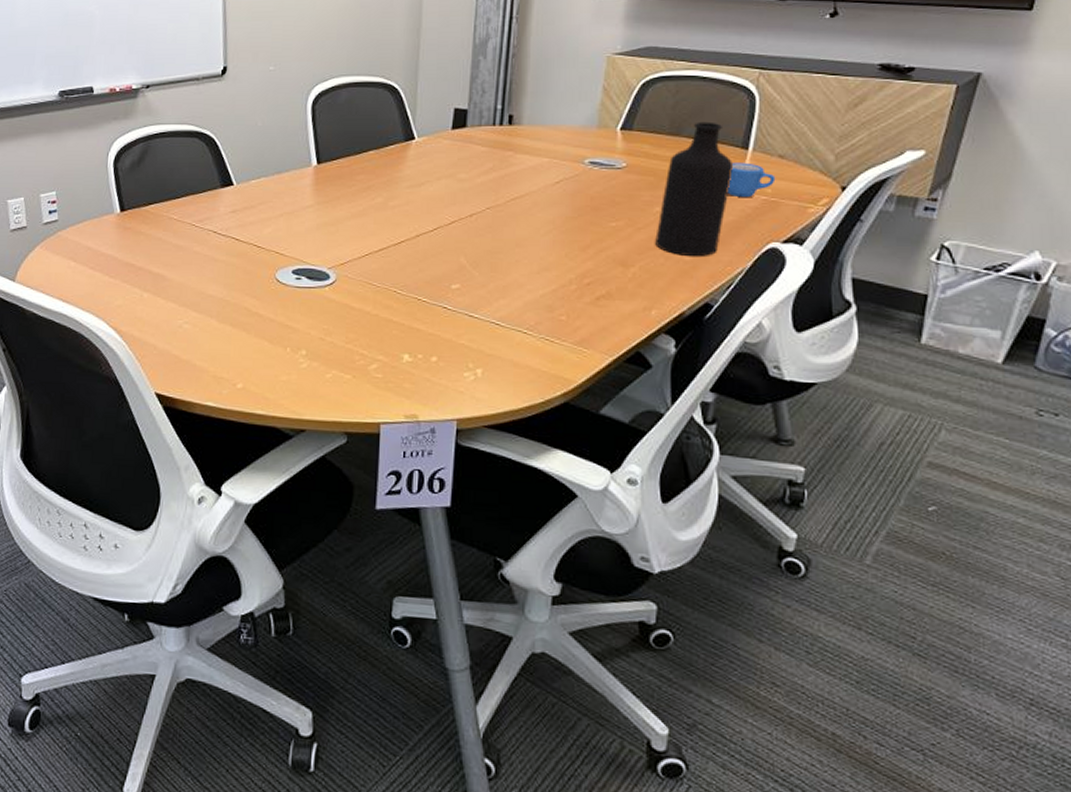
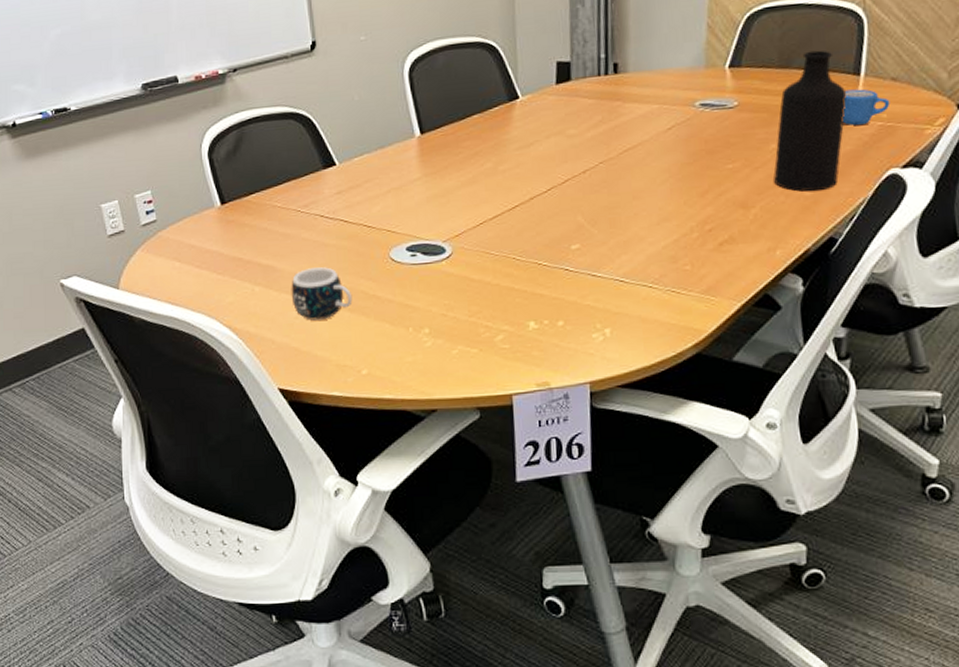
mug: none [177,281,236,331] -> present [291,267,353,321]

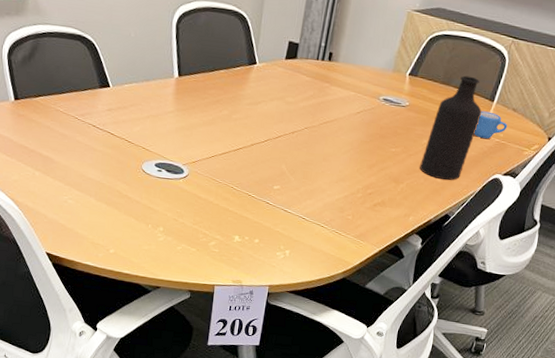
mug: present [291,267,353,321] -> none [63,165,110,207]

